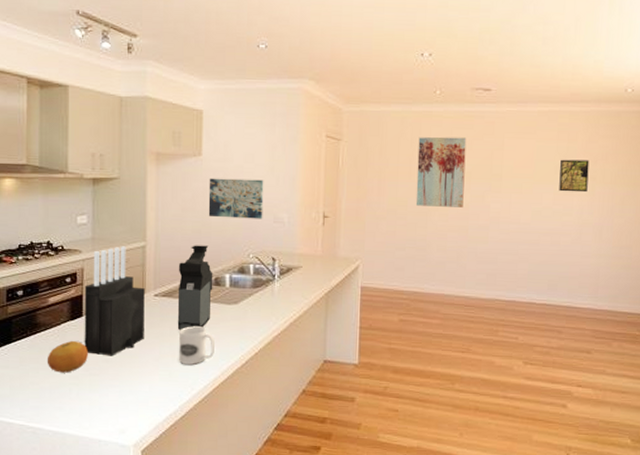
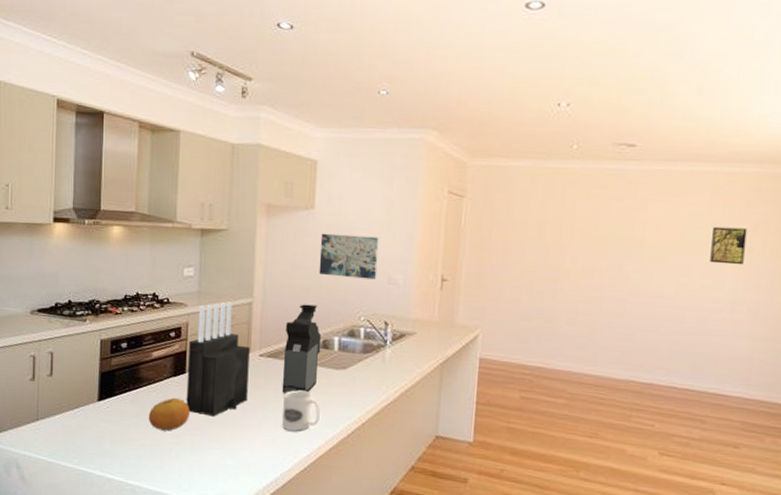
wall art: present [415,136,467,207] -> none [544,196,605,276]

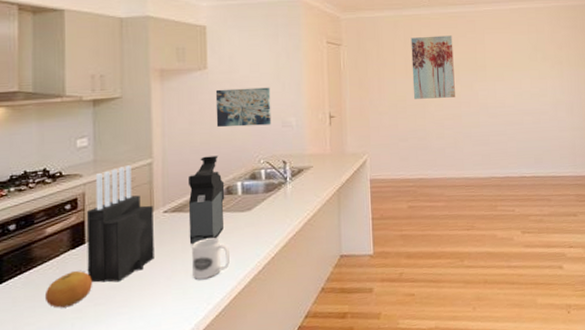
wall art: none [544,196,605,276] -> present [411,35,455,99]
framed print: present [709,226,748,265] -> none [533,48,557,76]

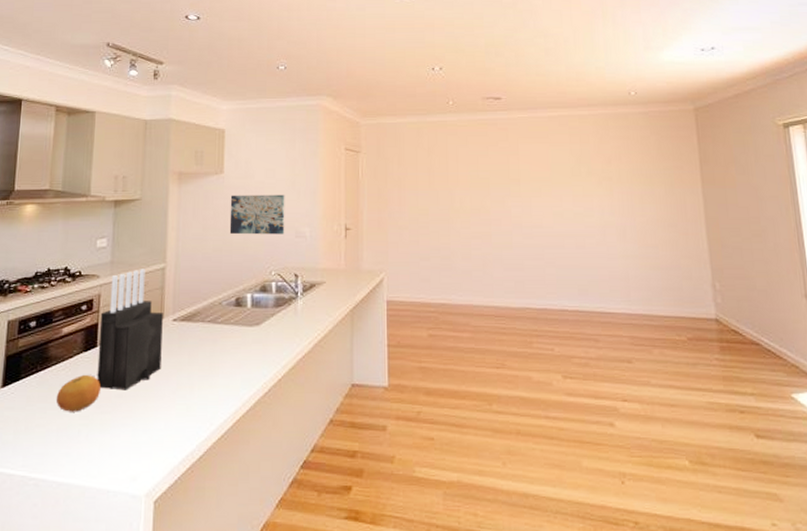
coffee maker: present [188,155,225,245] -> none [196,264,234,358]
mug: present [192,238,231,280] -> none [197,352,237,397]
wall art: present [411,35,455,99] -> none [435,144,484,214]

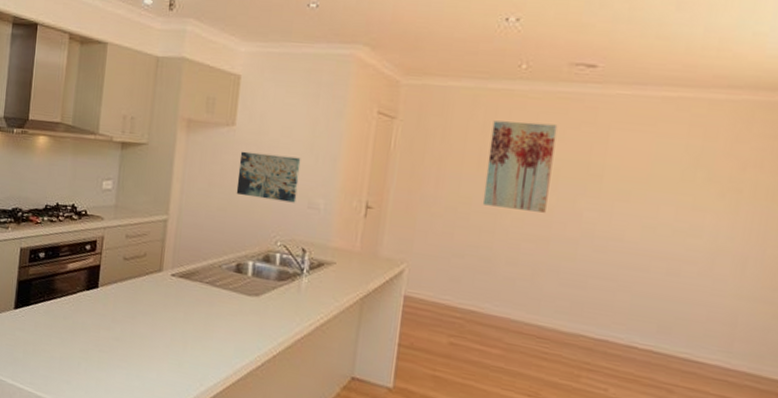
fruit: present [56,375,101,412] -> none [59,312,100,346]
knife block: present [97,269,163,391] -> none [96,217,162,335]
wall art: none [435,144,484,214] -> present [482,120,558,213]

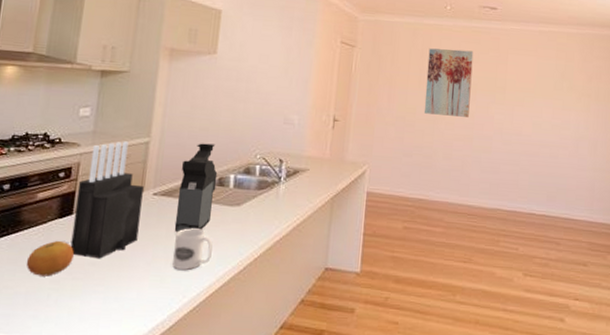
fruit: none [59,312,100,346] -> present [26,241,74,277]
knife block: none [96,217,162,335] -> present [70,141,144,259]
mug: none [190,314,231,358] -> present [172,228,214,271]
coffee maker: none [192,224,236,318] -> present [174,143,218,233]
wall art: present [236,151,301,203] -> none [218,76,277,120]

